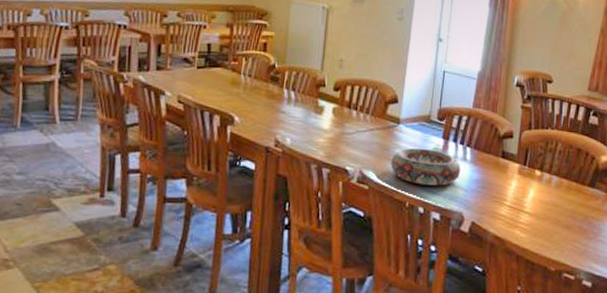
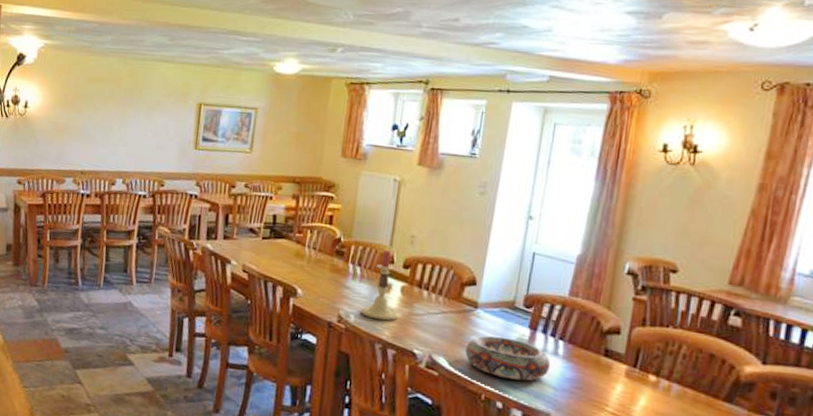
candlestick: none [296,75,331,142] -> present [361,250,398,321]

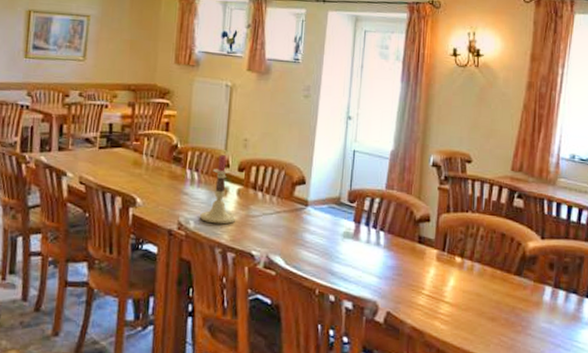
decorative bowl: present [465,335,551,381] -> none [299,231,374,273]

